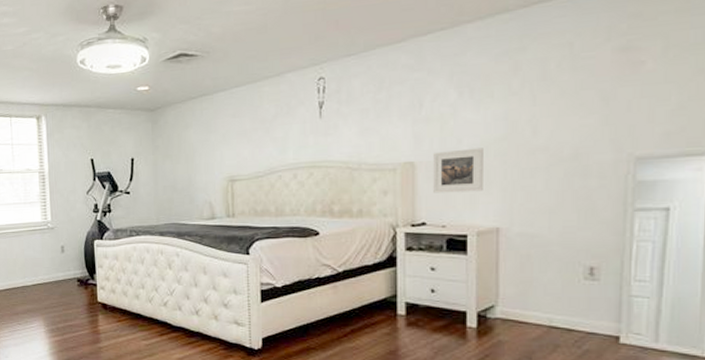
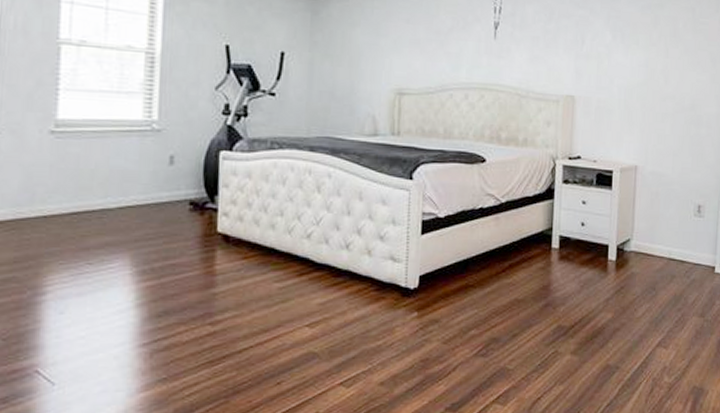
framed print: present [433,148,483,194] -> none [588,88,629,131]

